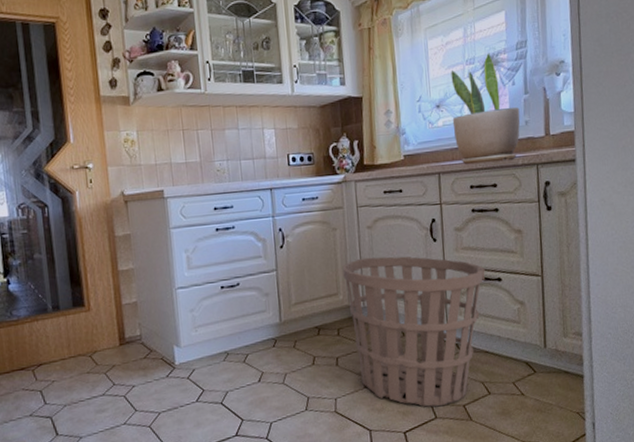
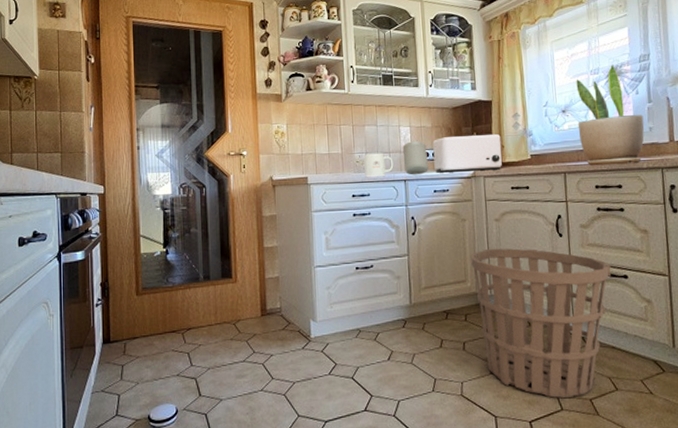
mug: none [225,159,258,188] -> present [364,153,394,178]
canister: none [258,143,308,183] -> present [394,140,439,175]
toaster: none [299,134,374,180] -> present [432,134,502,174]

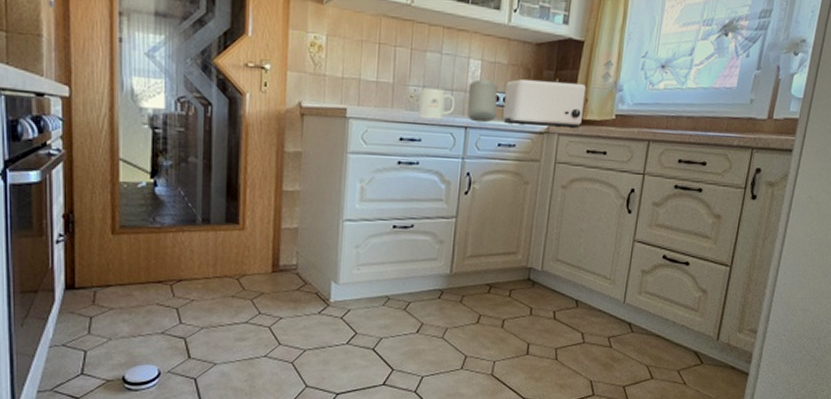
basket: present [470,248,611,399] -> none [525,218,675,384]
potted plant: present [576,64,645,166] -> none [673,16,748,140]

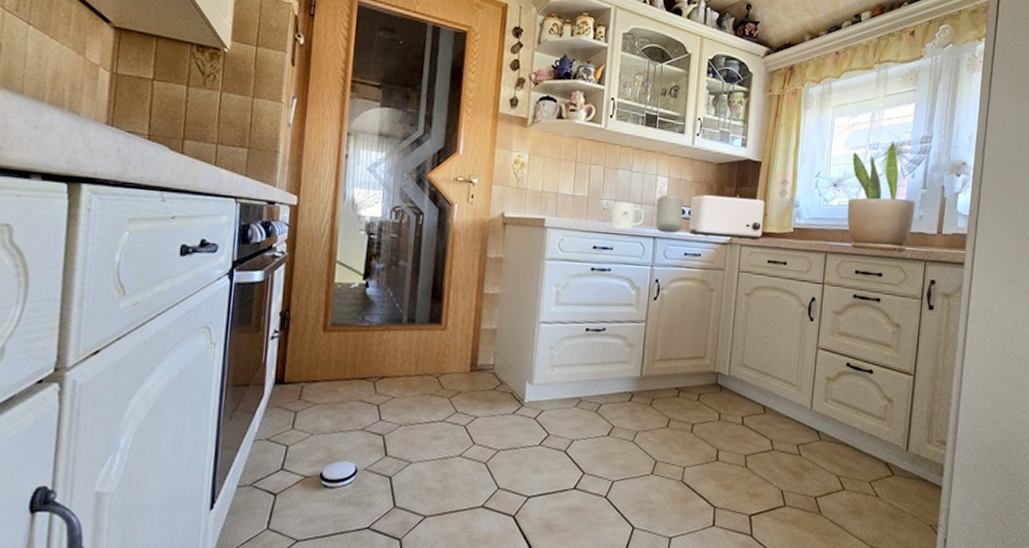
potted plant: none [673,16,748,140] -> present [847,141,916,253]

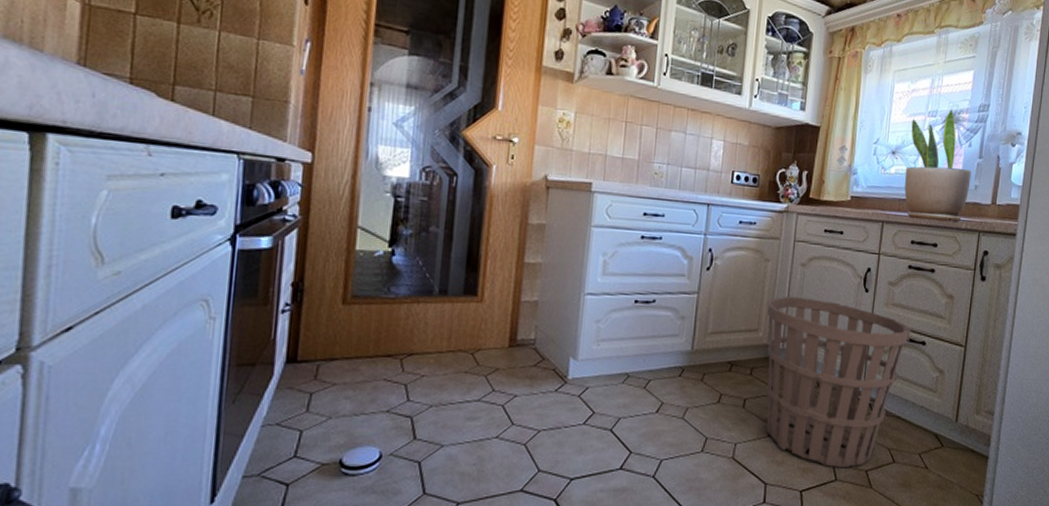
mug: present [610,201,645,231] -> none [662,165,699,197]
canister: present [646,193,694,234] -> none [700,158,751,201]
toaster: present [688,195,765,241] -> none [744,160,823,209]
basket: none [713,324,858,495] -> present [766,296,911,469]

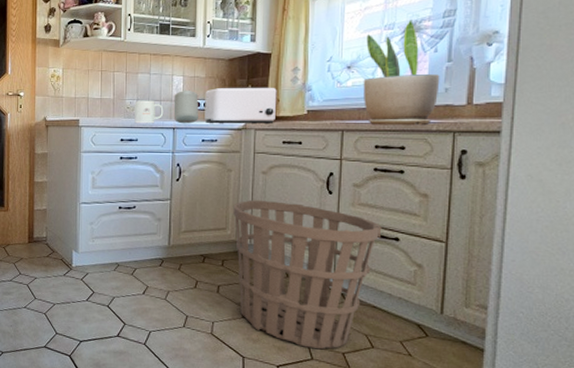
mug: none [662,165,699,197] -> present [134,100,164,124]
canister: none [700,158,751,201] -> present [165,89,210,124]
toaster: none [744,160,823,209] -> present [204,88,277,125]

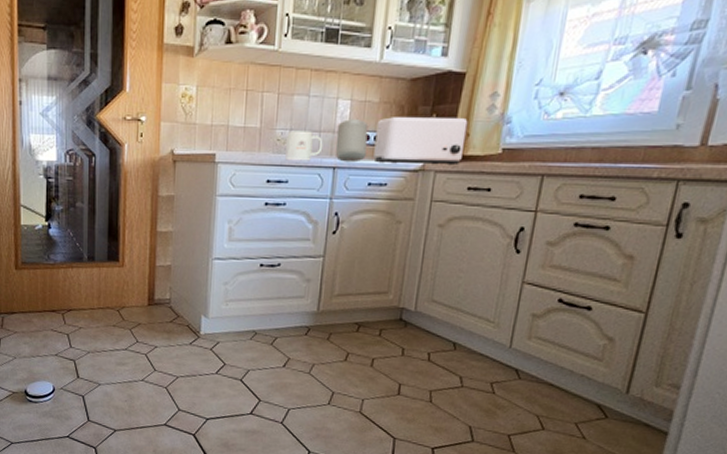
basket: present [233,200,382,350] -> none [396,258,574,431]
potted plant: present [363,20,440,126] -> none [573,32,674,172]

